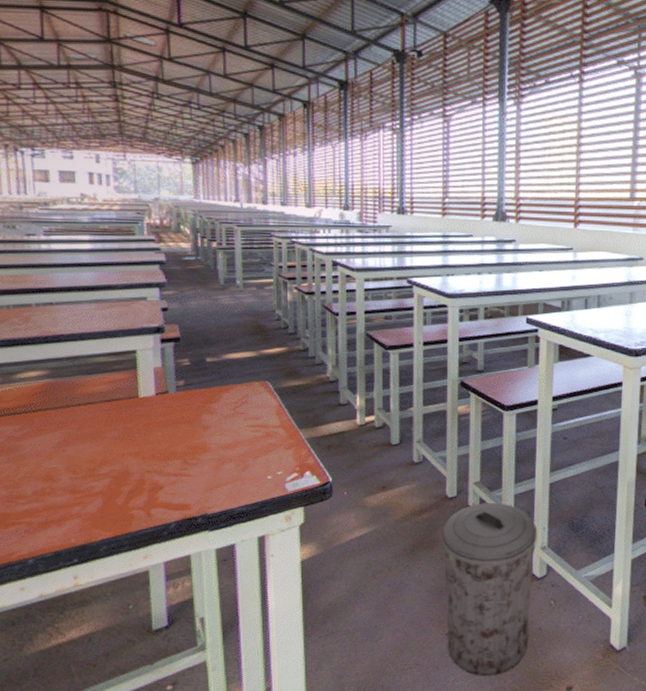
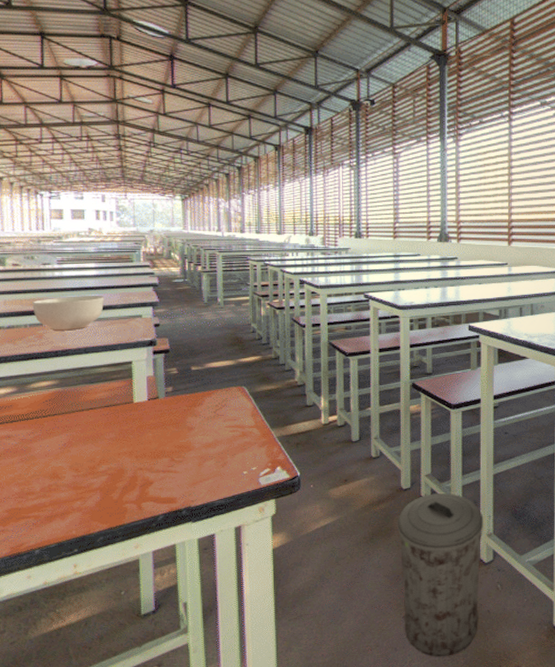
bowl: none [15,273,102,313] -> present [32,296,105,331]

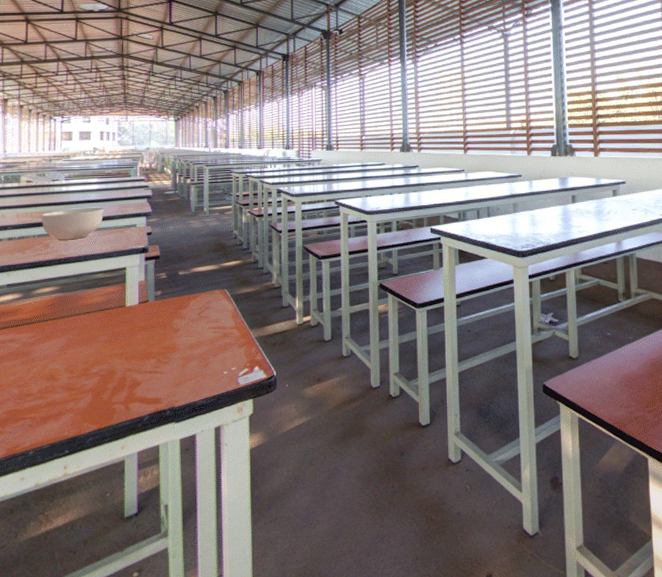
trash can: present [397,493,484,657] -> none [367,392,451,563]

